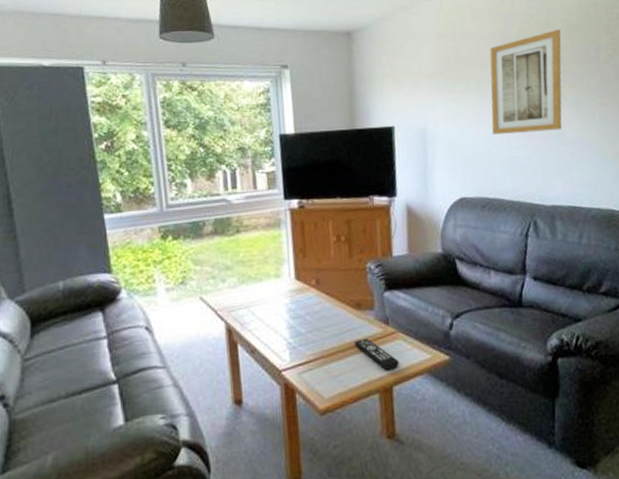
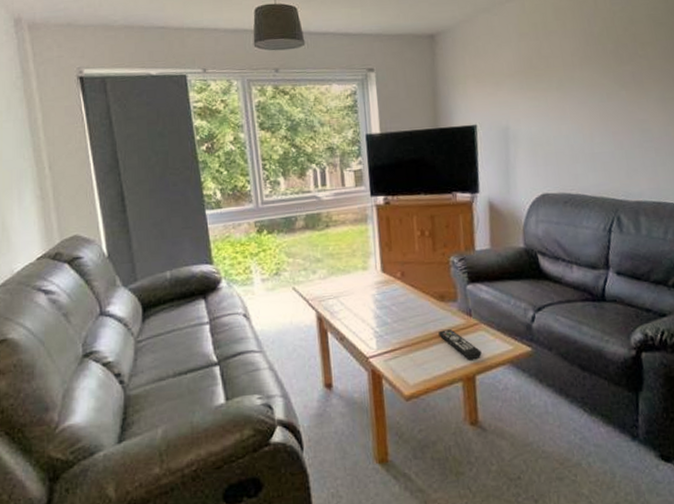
wall art: present [490,29,562,135] -> none [572,25,647,132]

